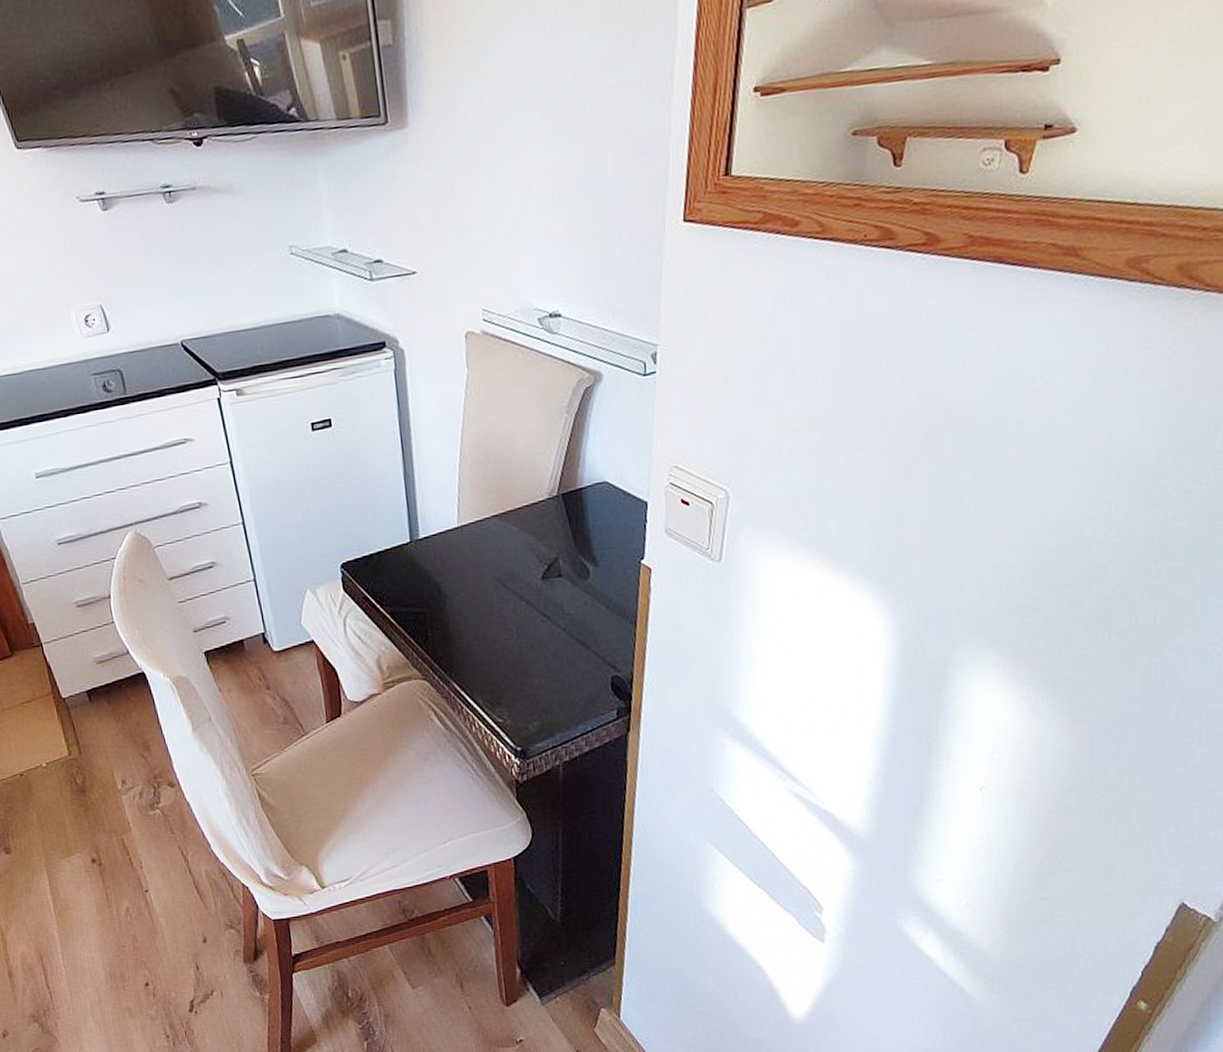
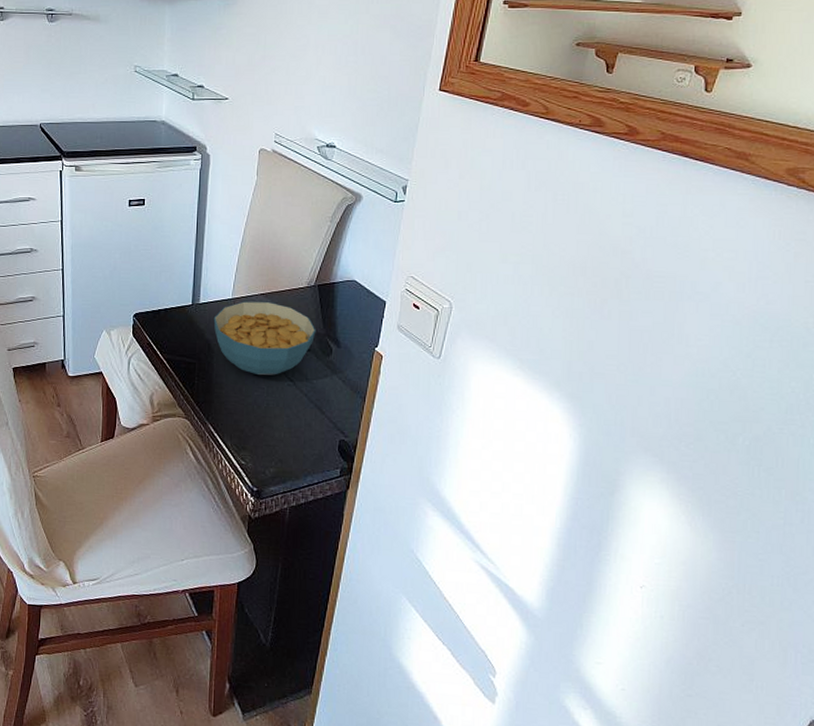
cereal bowl: none [439,523,567,615] -> present [213,301,316,375]

